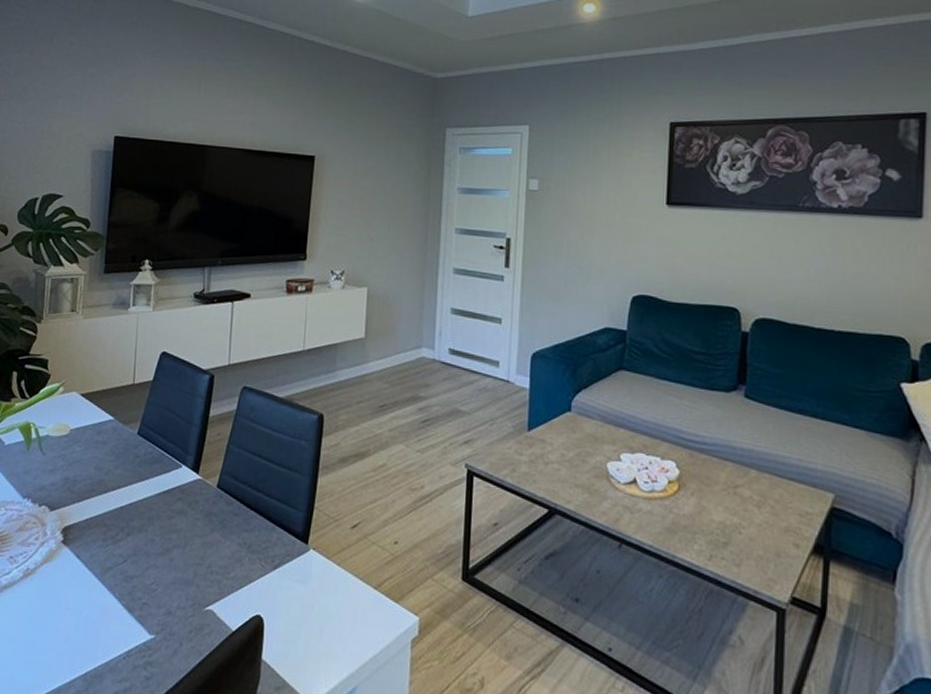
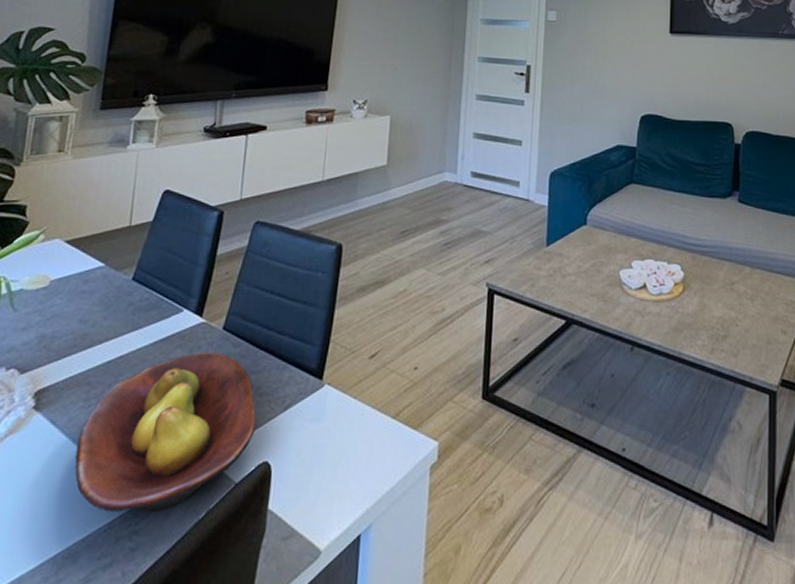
fruit bowl: none [97,506,249,648] -> present [74,351,257,512]

